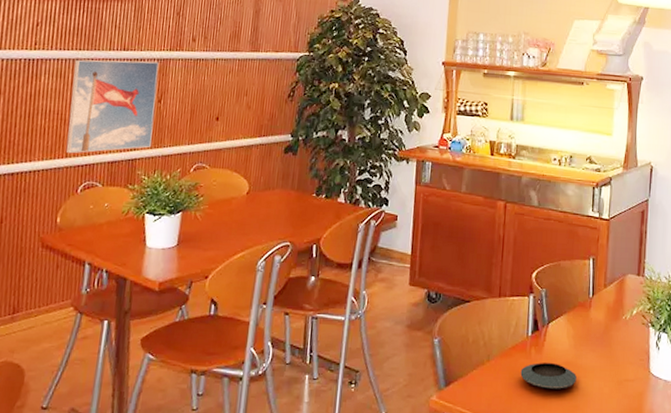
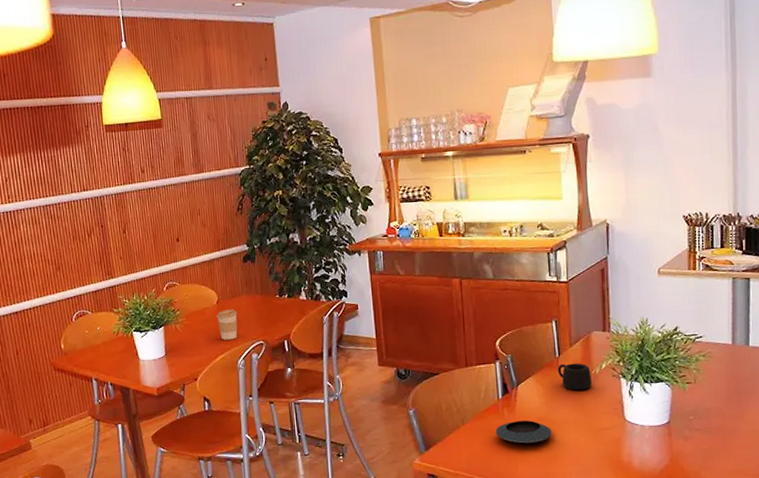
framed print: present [65,59,159,154] -> none [44,196,126,289]
coffee cup: none [243,202,267,237] -> present [216,309,238,340]
mug: none [590,305,622,336] -> present [558,363,593,391]

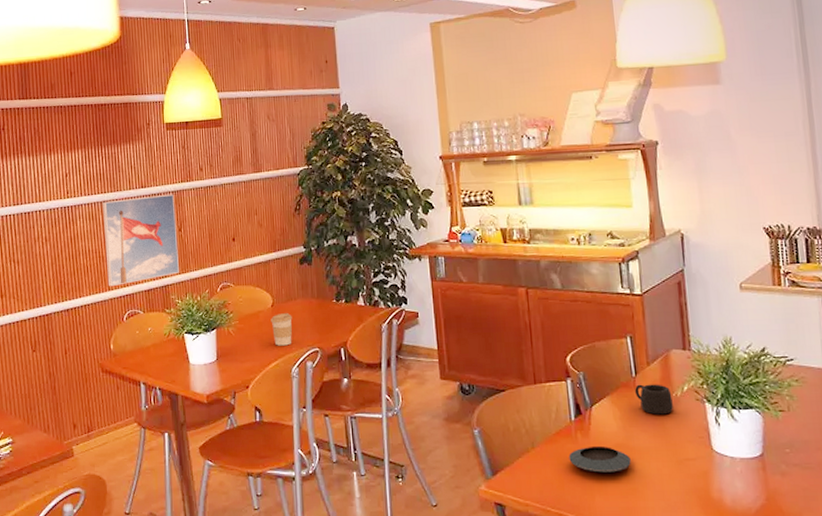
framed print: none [44,196,126,289] -> present [102,194,180,287]

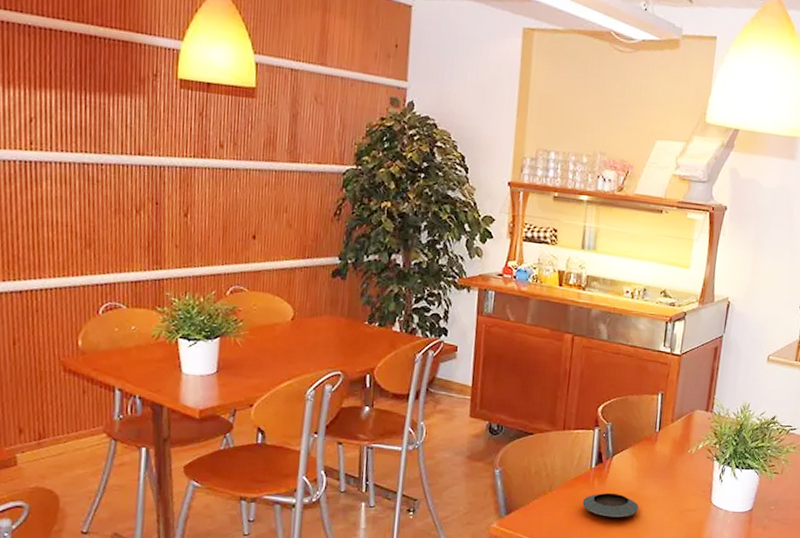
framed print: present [102,194,180,287] -> none [80,163,182,272]
coffee cup: present [271,313,293,346] -> none [288,329,315,365]
mug: present [635,384,674,415] -> none [655,439,688,469]

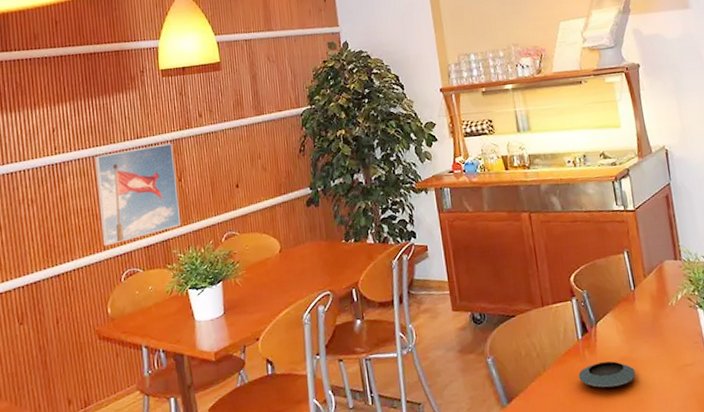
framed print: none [80,163,182,272] -> present [94,143,182,246]

